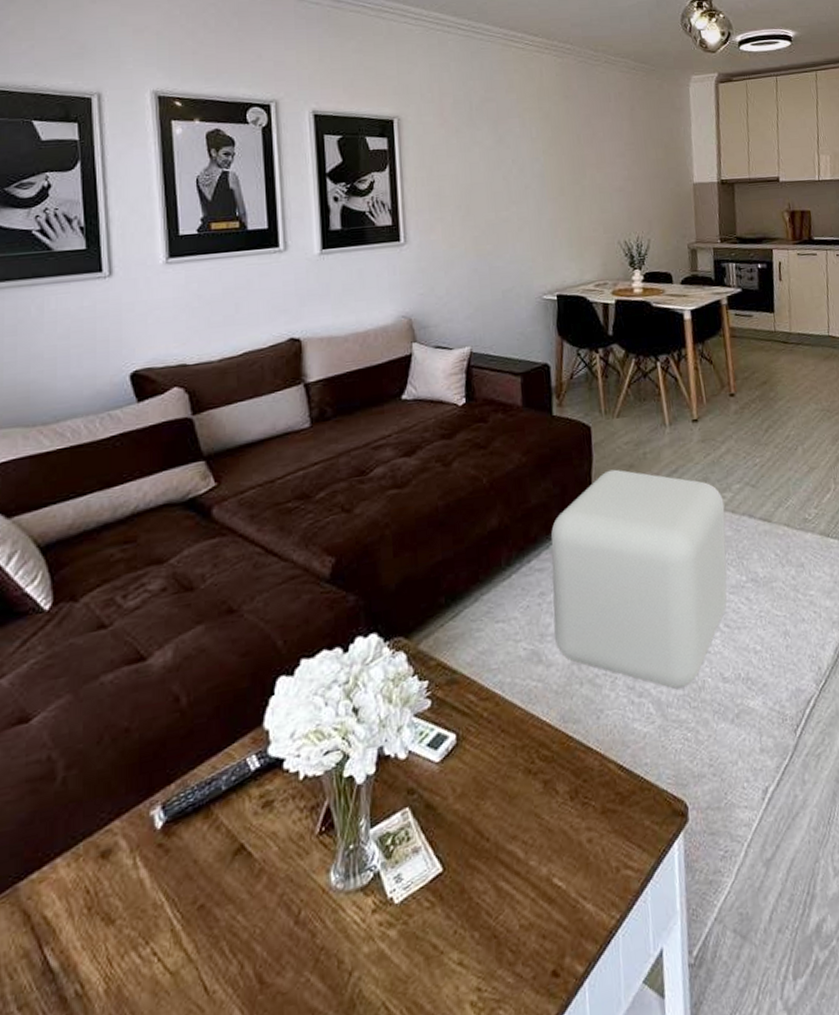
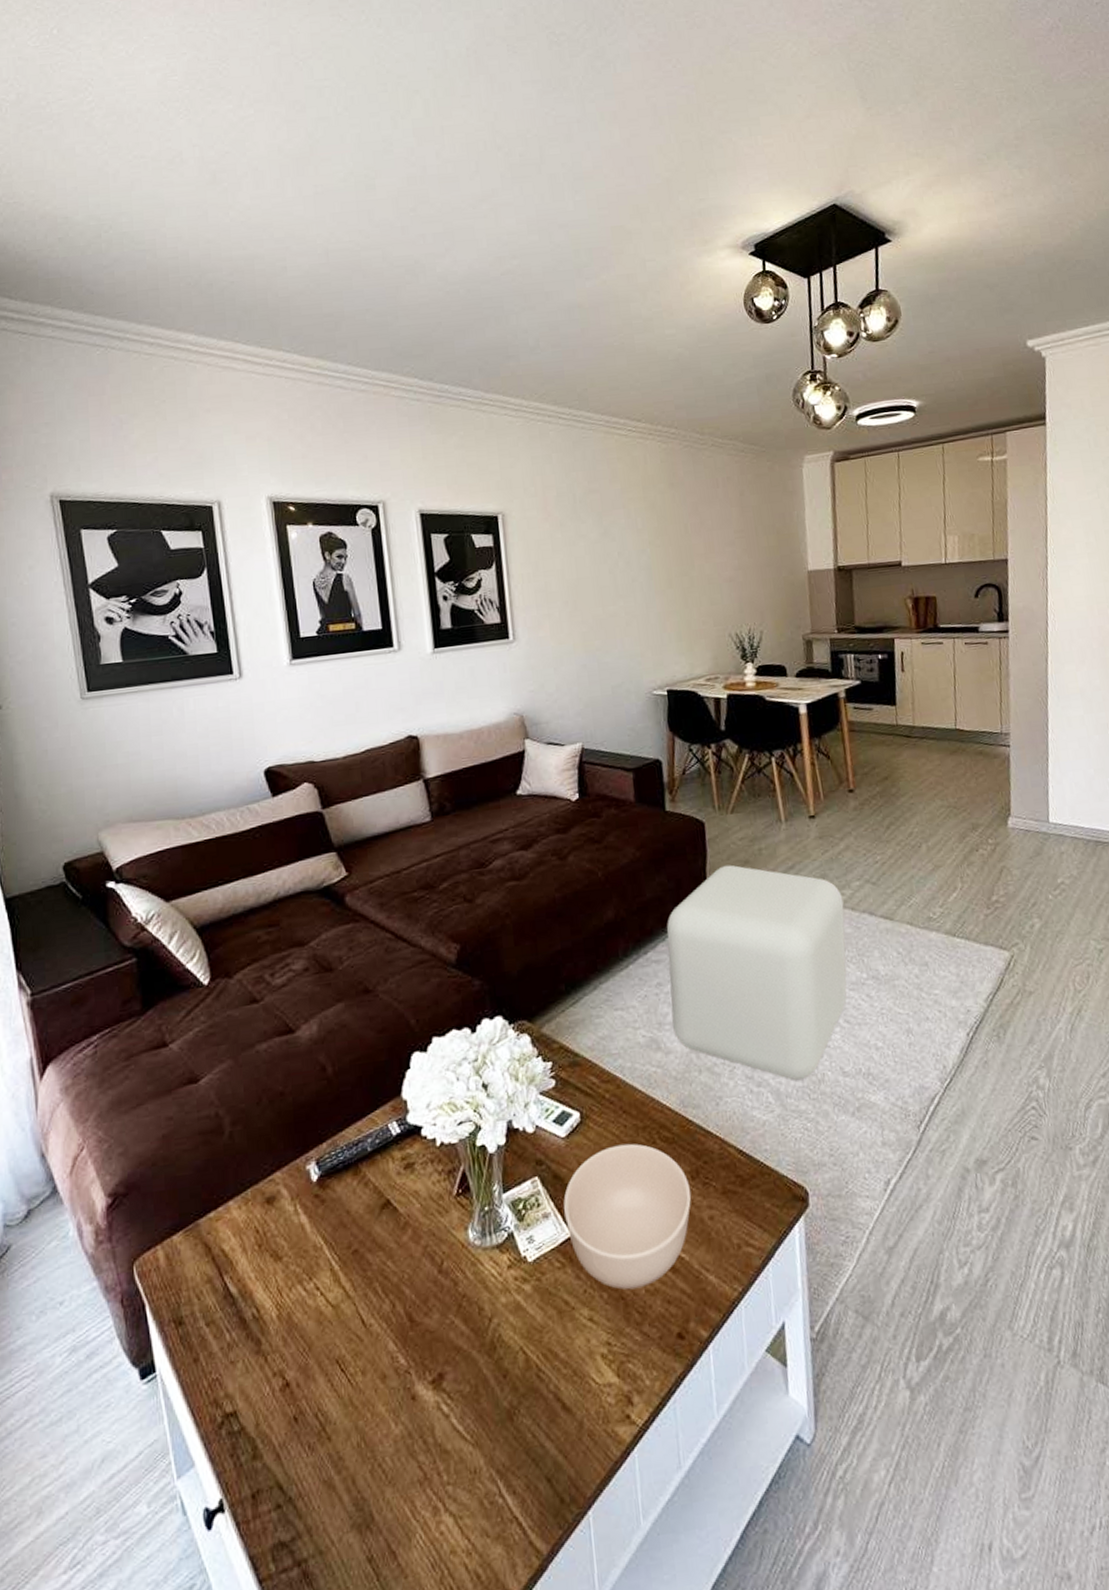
bowl: none [435,764,570,927] -> present [563,1143,692,1290]

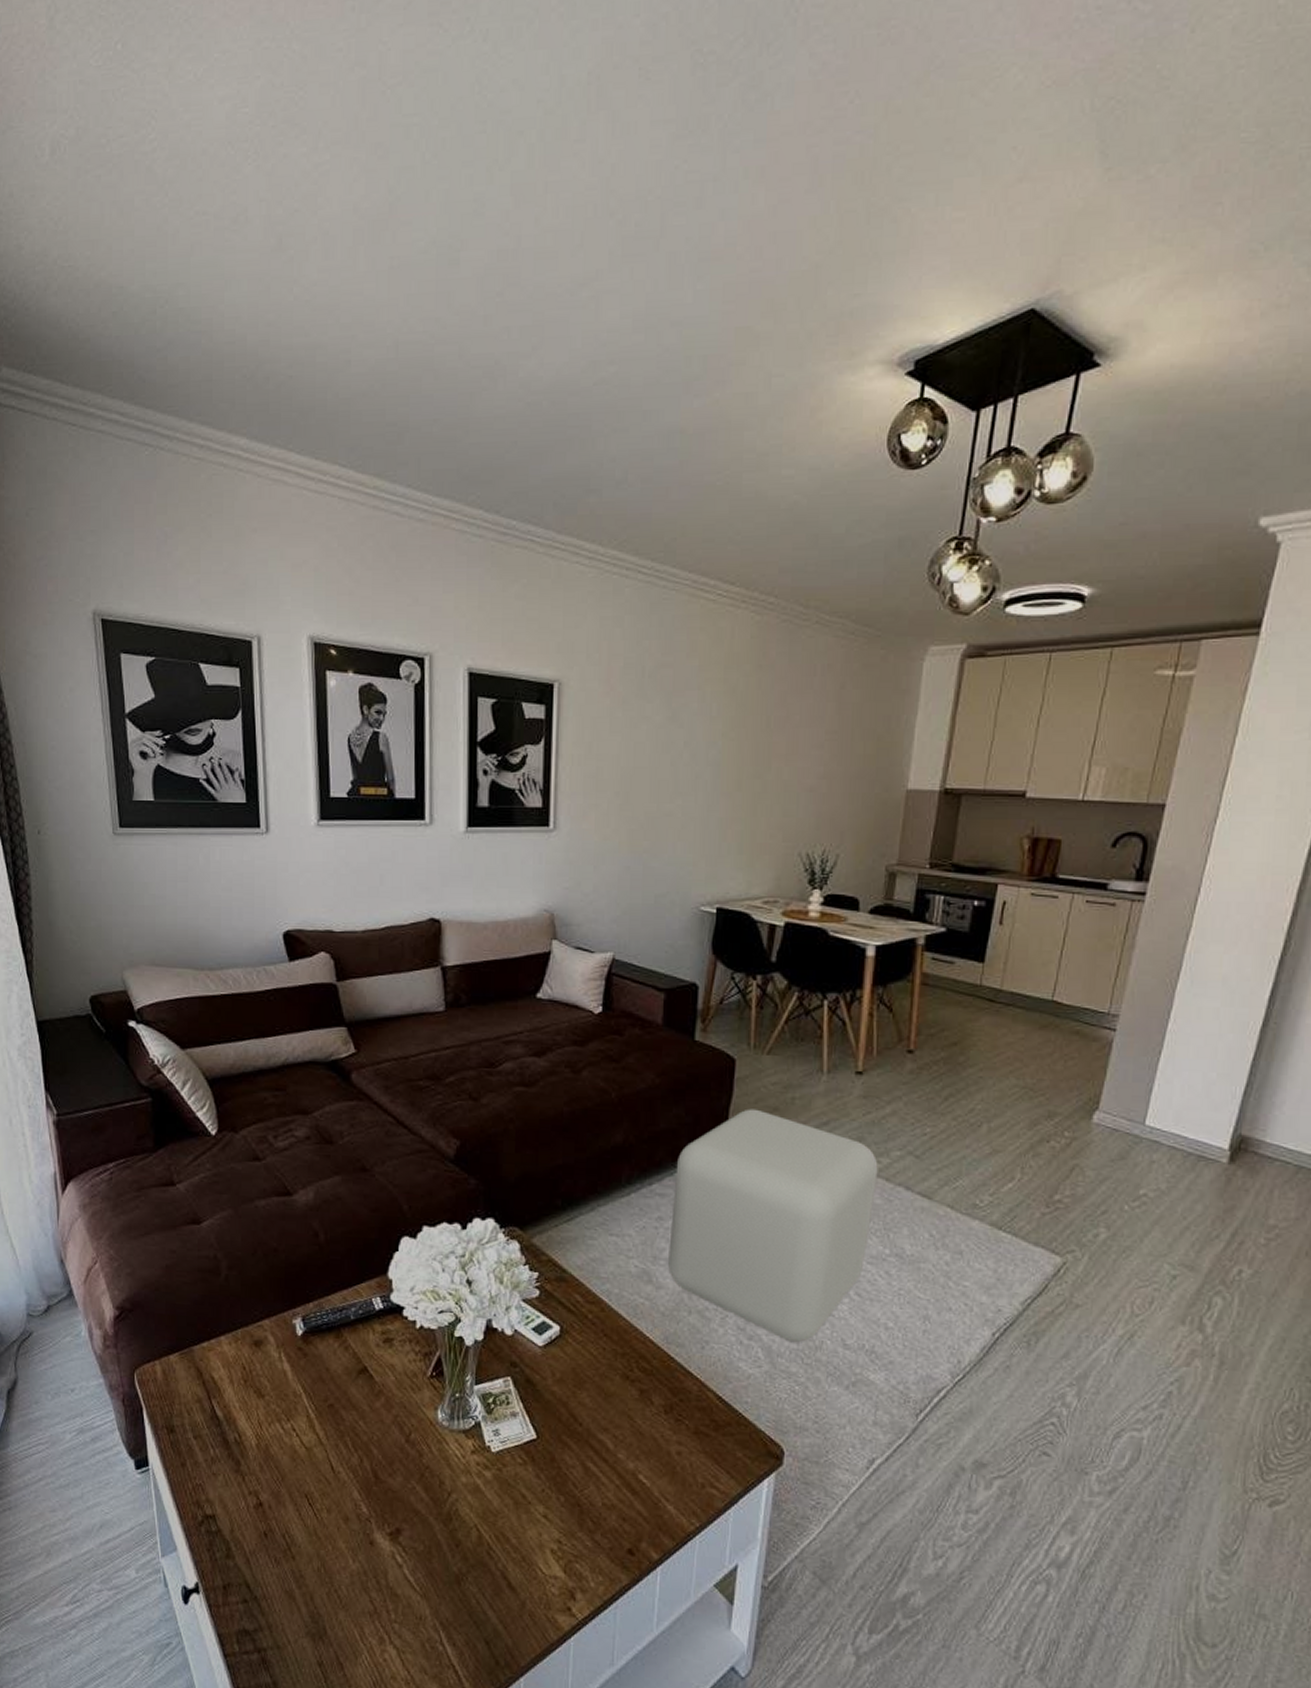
bowl: present [563,1143,692,1290] -> none [533,1364,662,1501]

